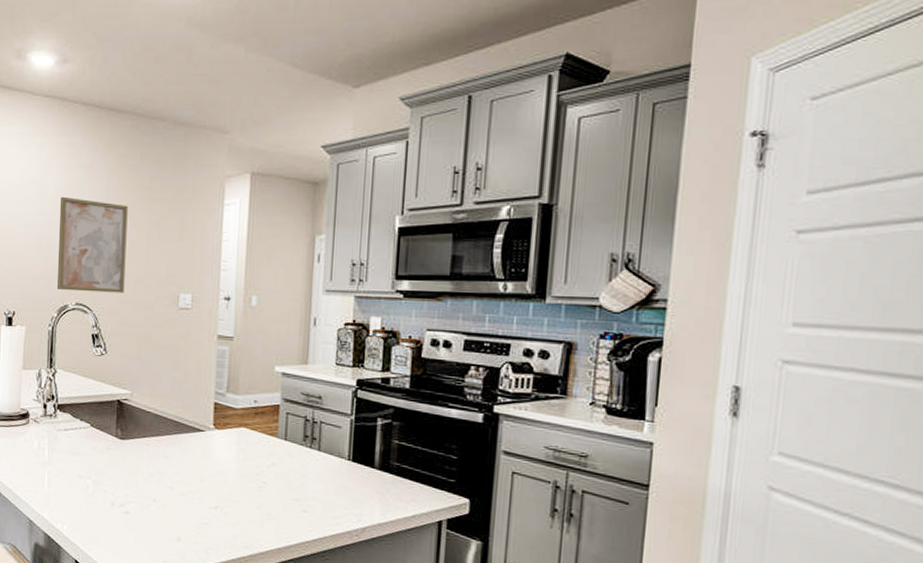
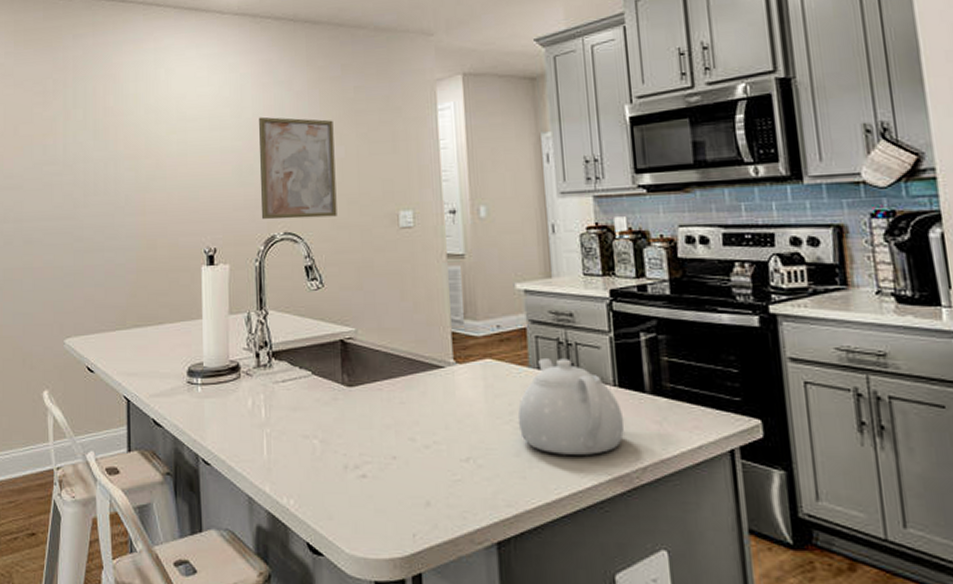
teapot: none [262,431,353,514] -> present [517,357,625,455]

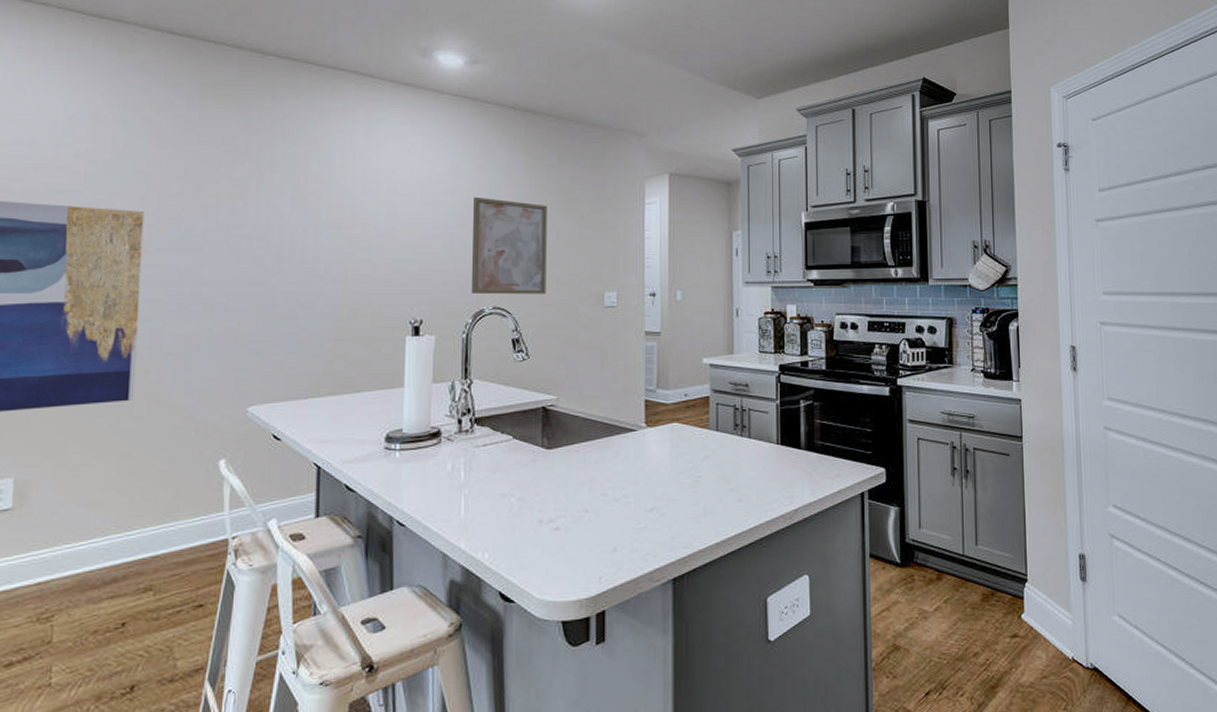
teapot: present [517,357,625,455] -> none [697,421,783,502]

